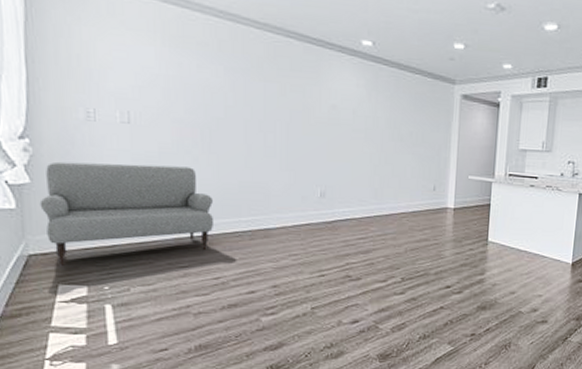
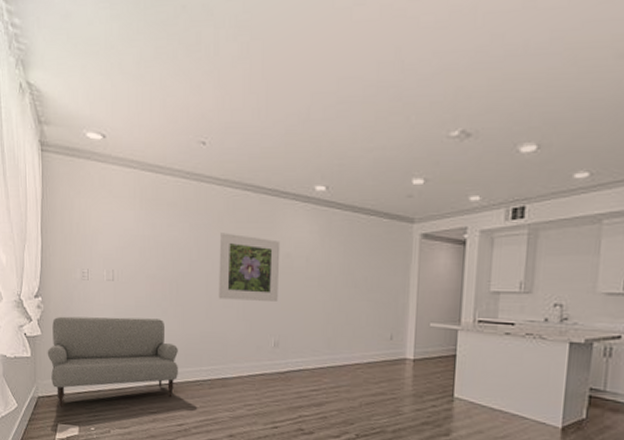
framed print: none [259,79,326,152] -> present [218,232,281,301]

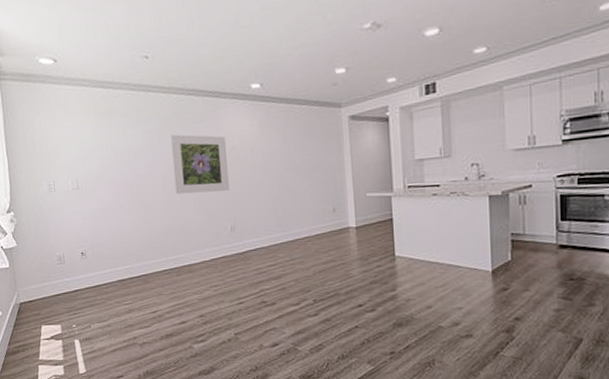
sofa: present [47,316,179,407] -> none [24,218,148,310]

